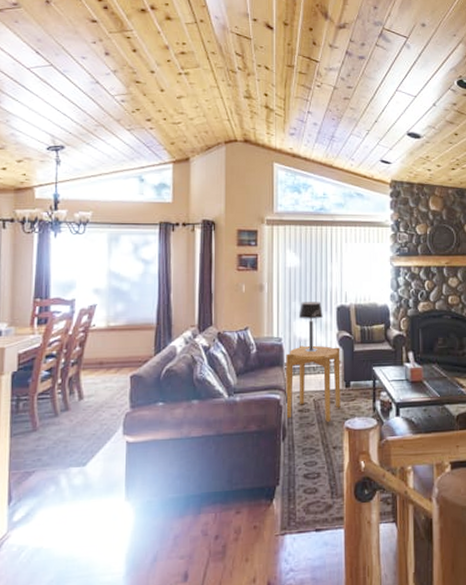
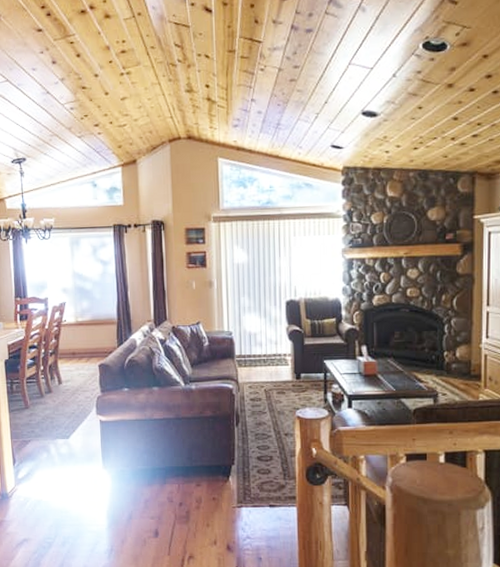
side table: present [286,345,341,422] -> none [237,339,292,411]
table lamp: present [298,302,323,352] -> none [248,296,272,345]

